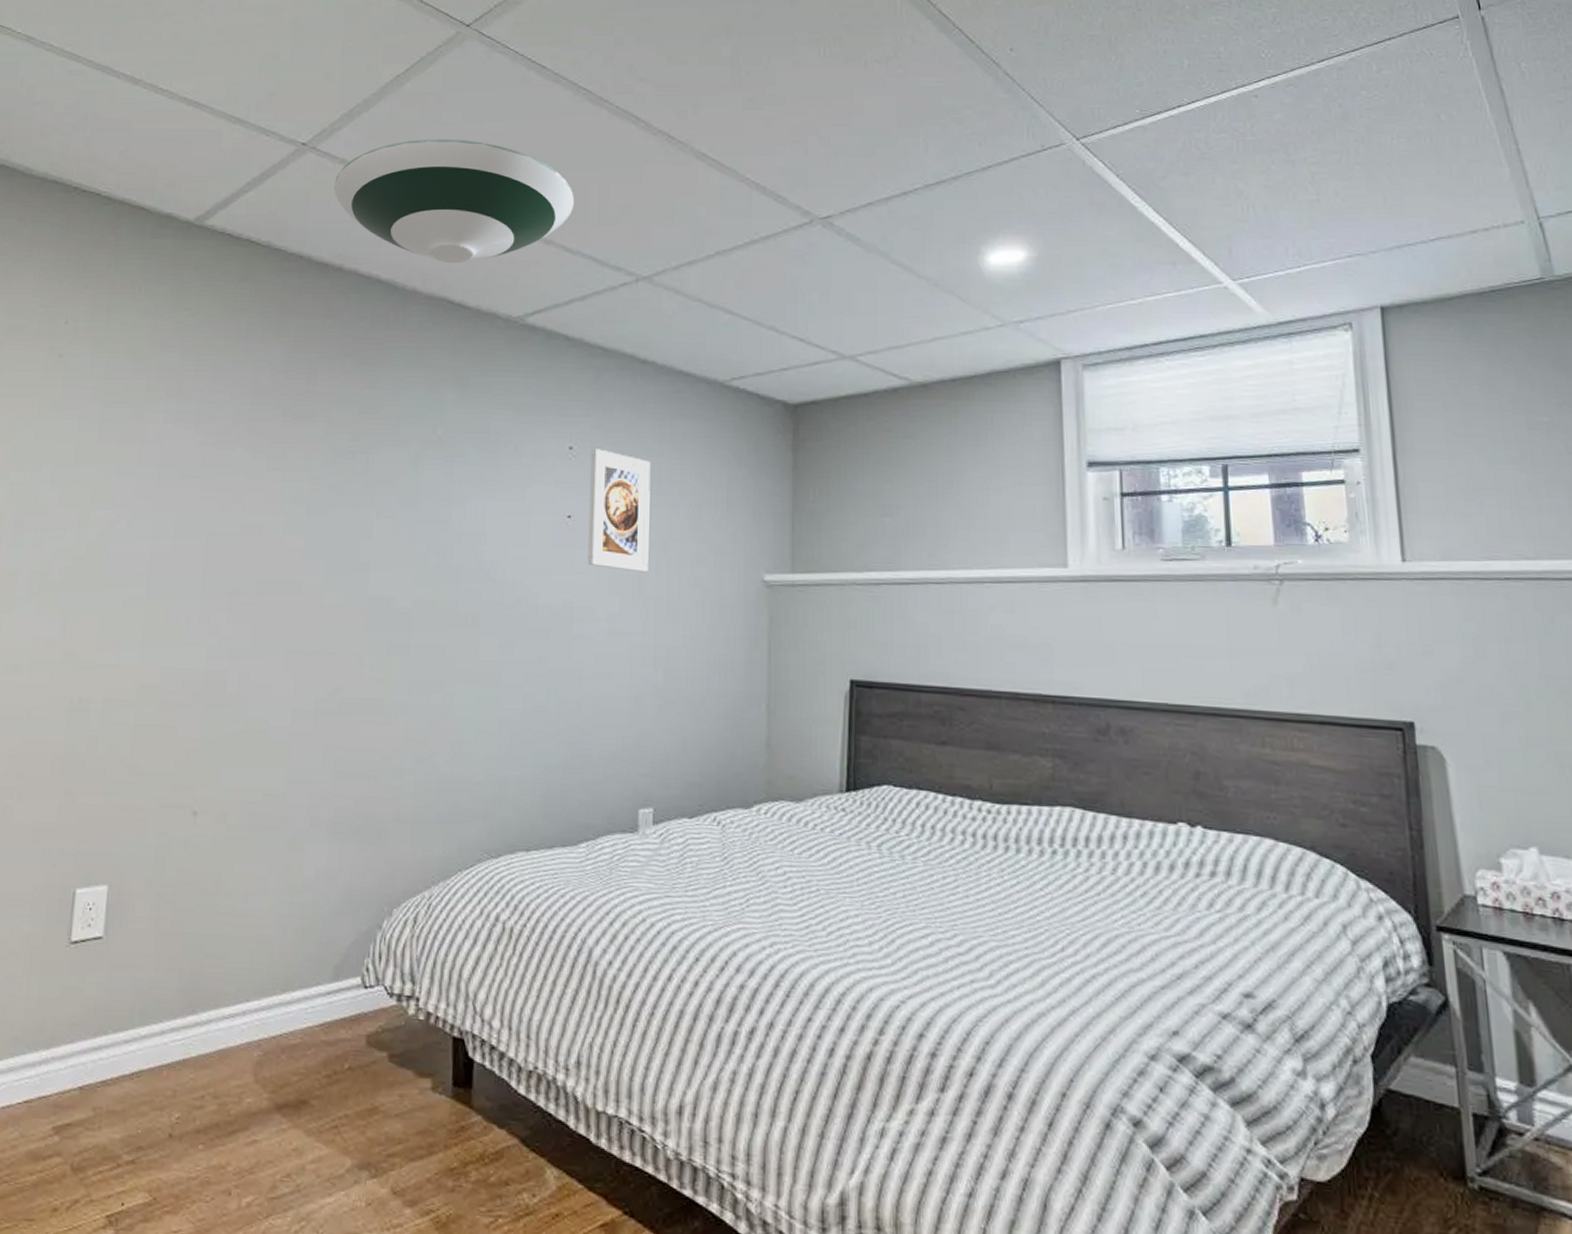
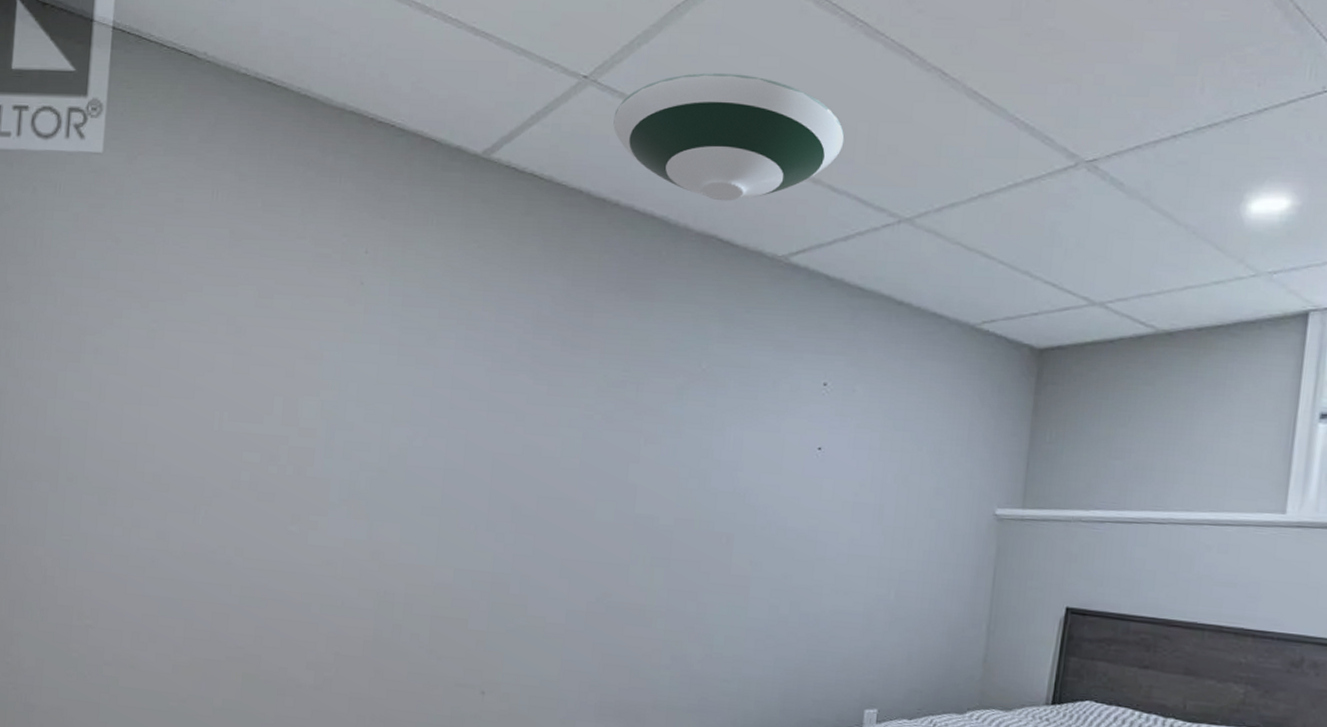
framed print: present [588,449,651,573] -> none [834,385,899,503]

